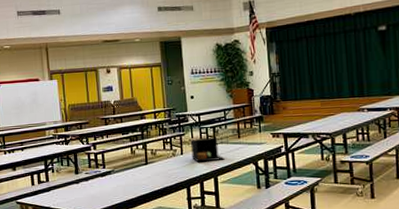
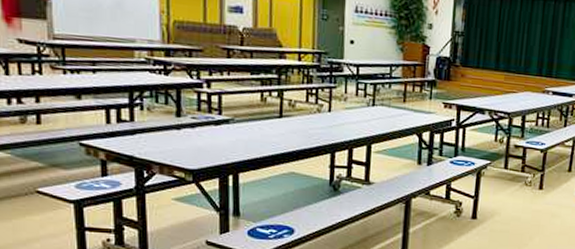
lunch box: present [191,137,225,163] -> none [342,94,383,126]

